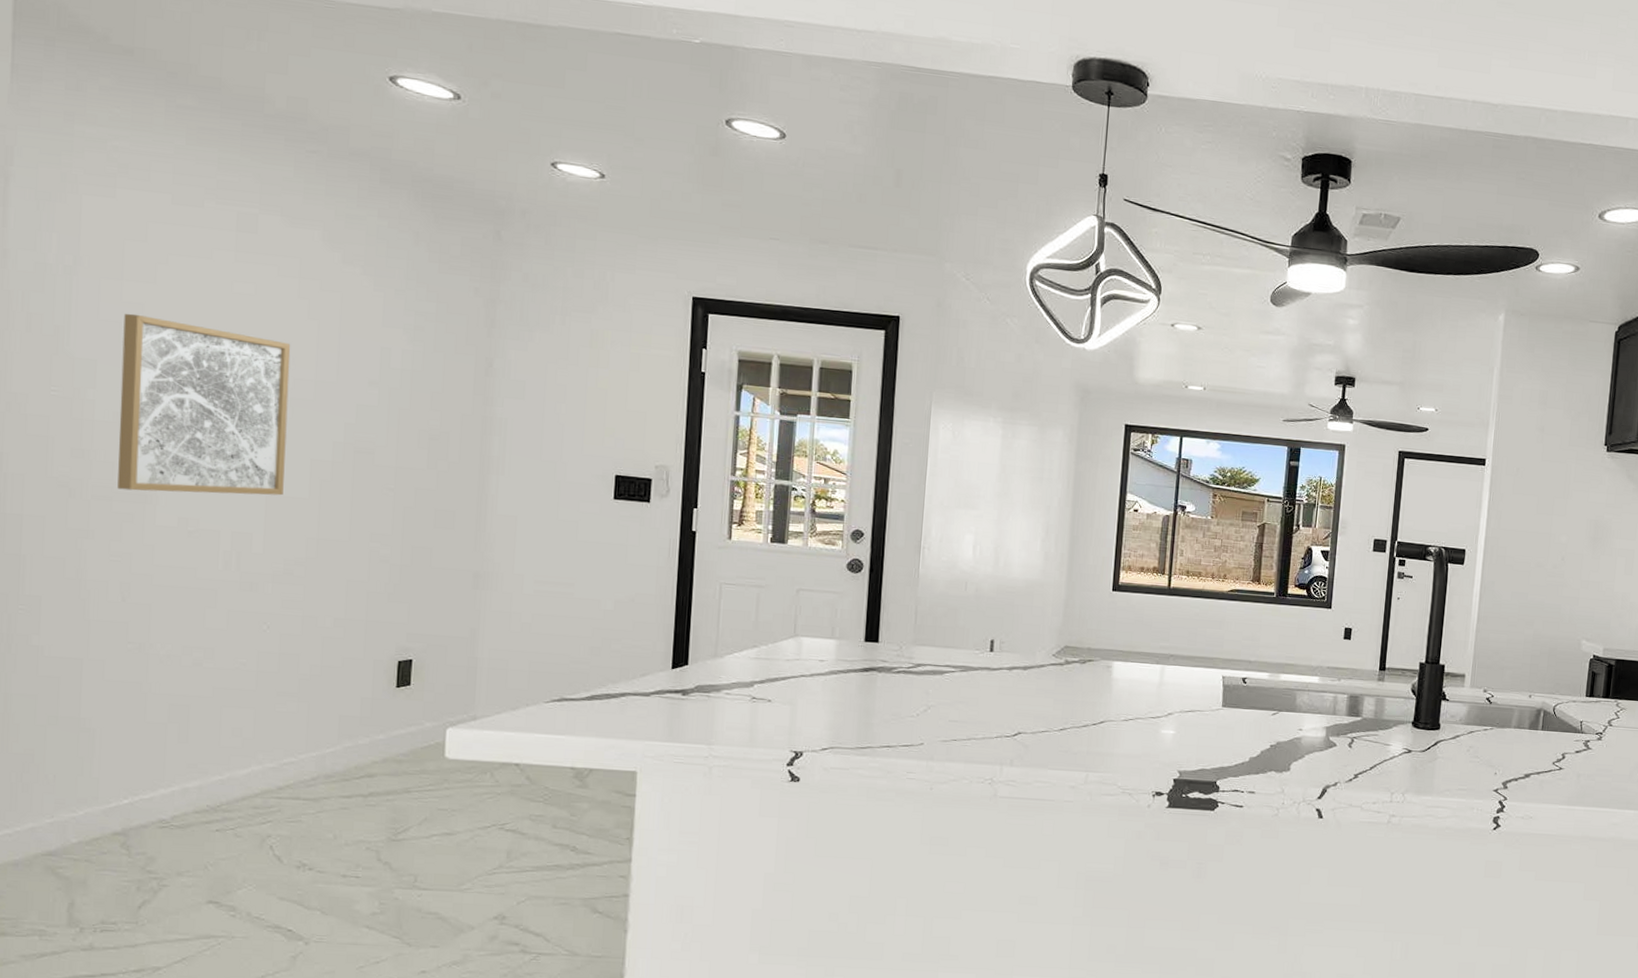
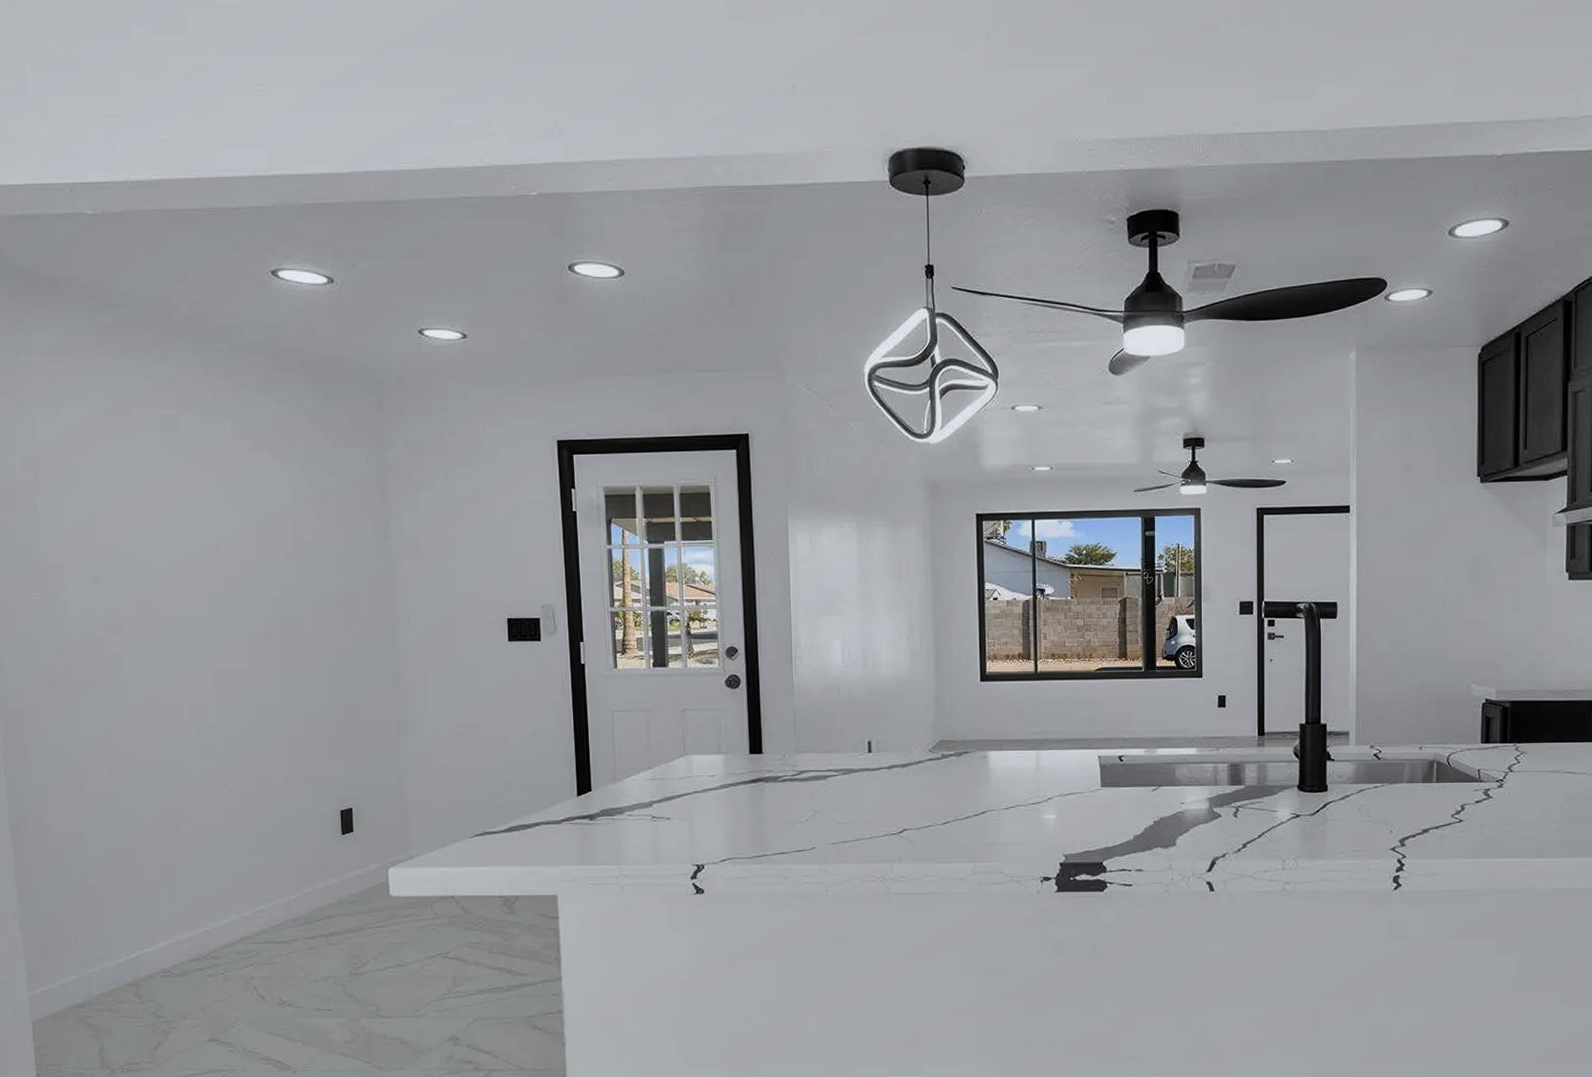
wall art: present [117,313,291,496] -> none [81,519,228,678]

